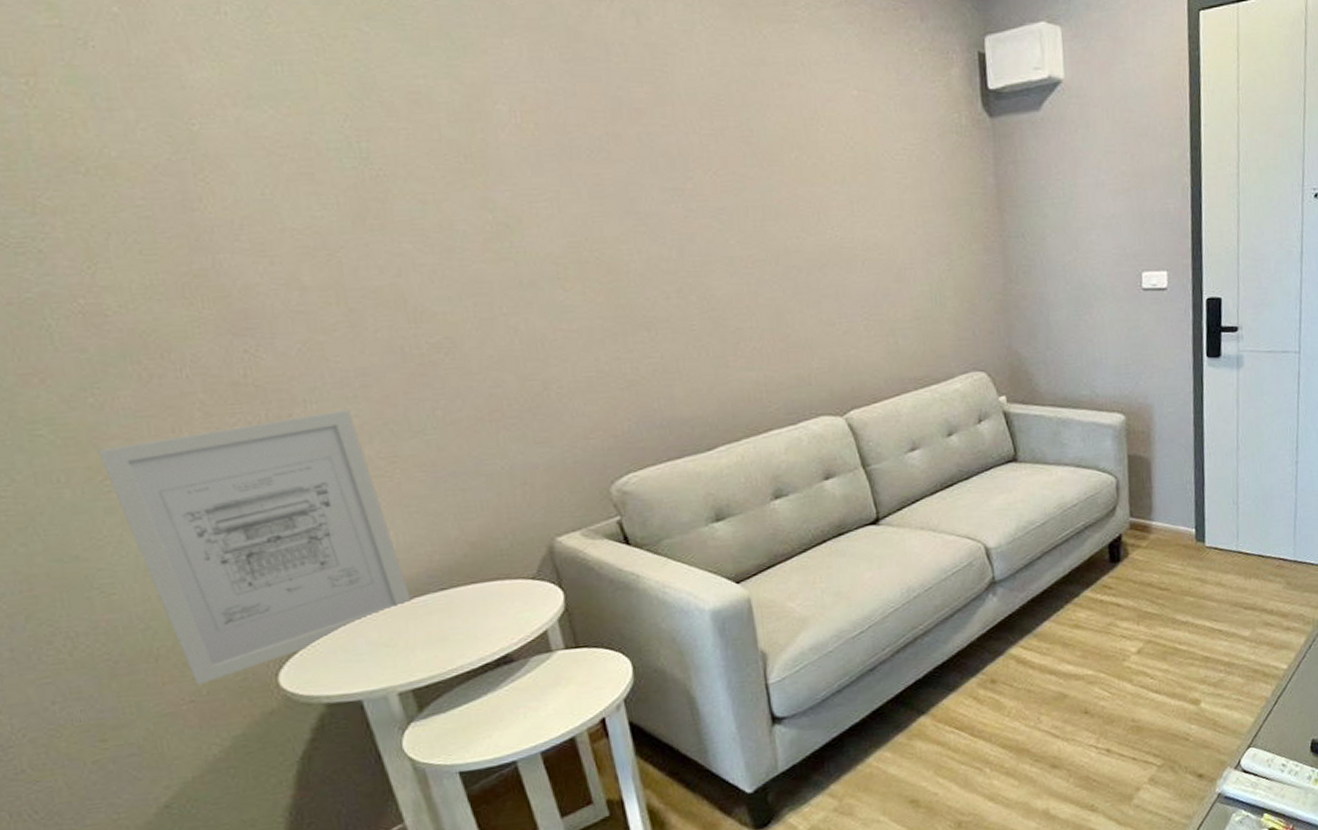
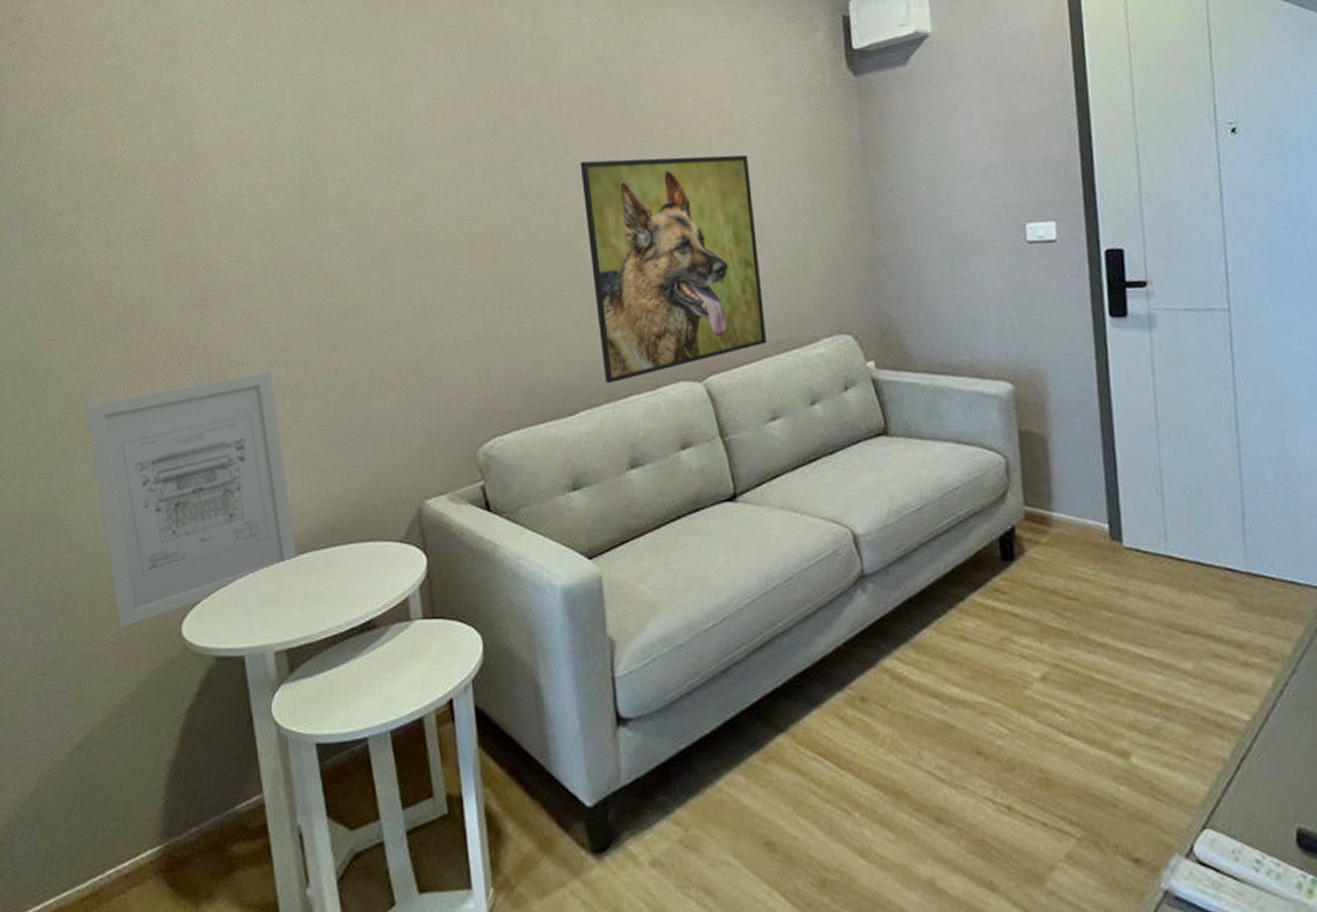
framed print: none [703,188,905,419] -> present [580,155,767,384]

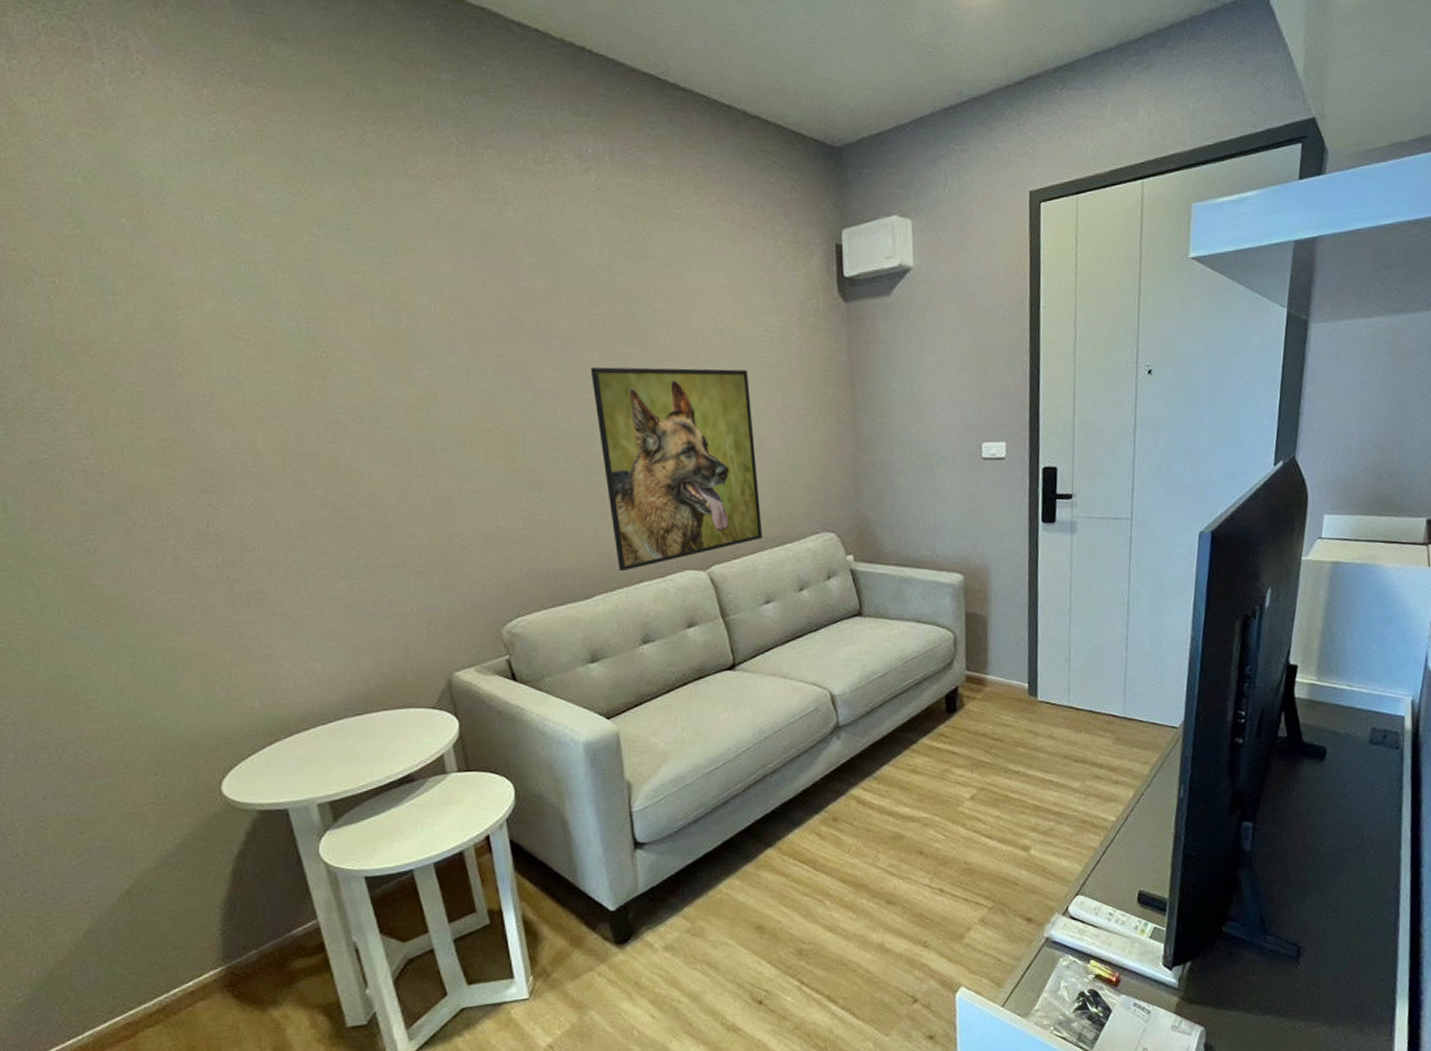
wall art: present [85,371,298,628] -> none [90,556,334,790]

